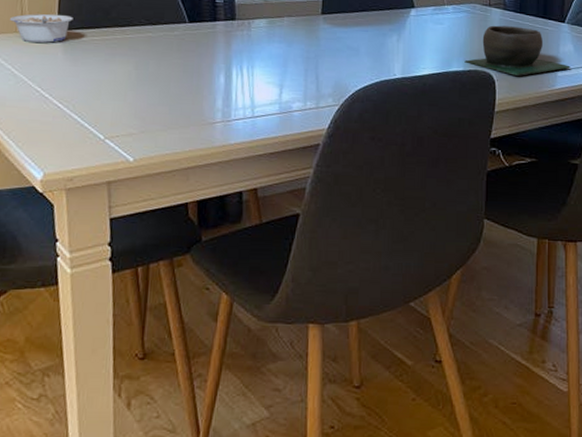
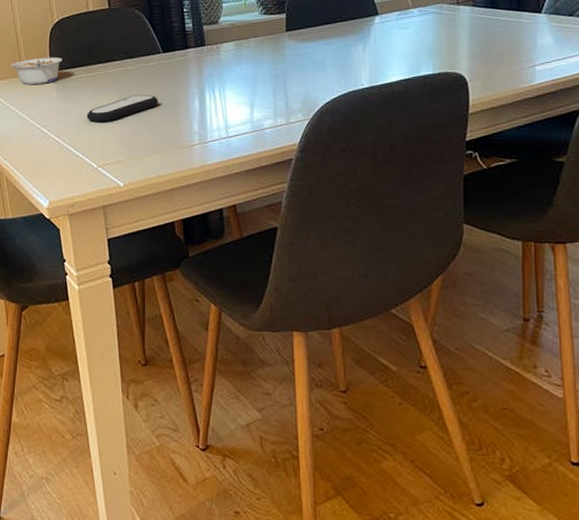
remote control: none [96,64,180,91] -> present [87,95,158,123]
bowl: present [464,25,570,76] -> none [434,22,550,74]

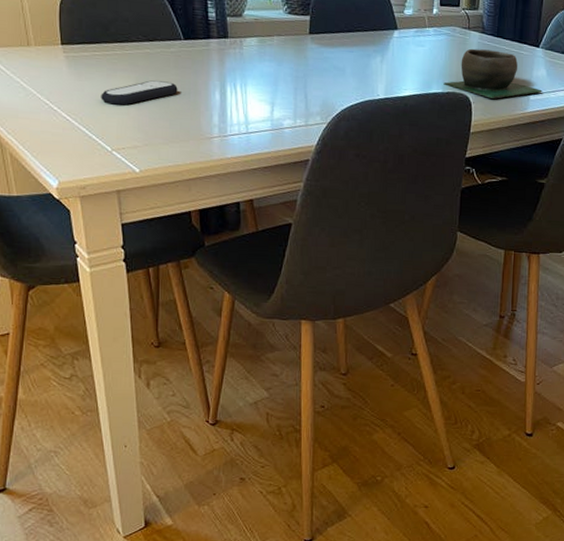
legume: present [11,57,62,84] -> none [15,27,74,57]
bowl: none [434,22,550,74] -> present [443,48,542,99]

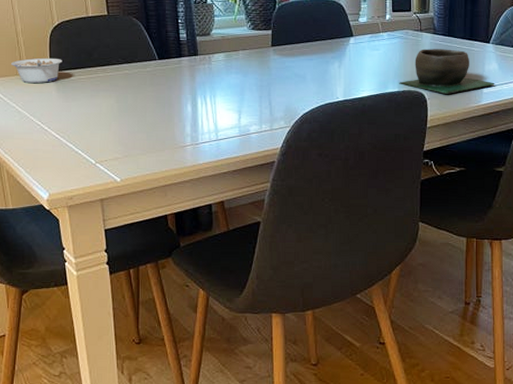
legume: none [15,27,74,57] -> present [11,57,62,83]
remote control: present [101,80,178,106] -> none [85,98,154,122]

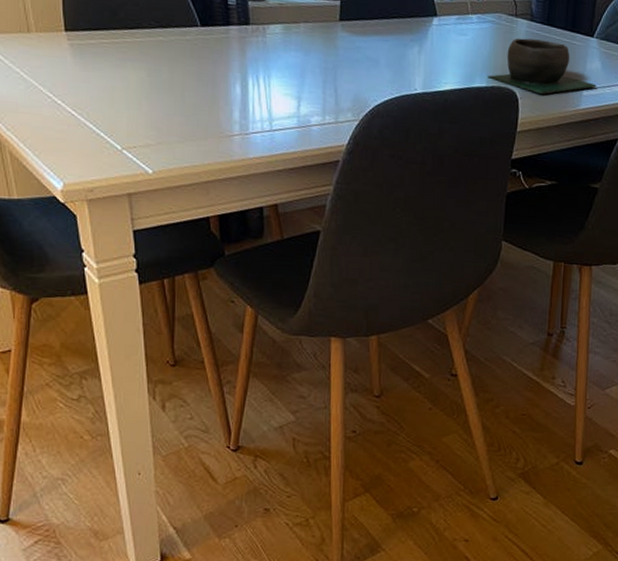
legume: present [11,57,62,83] -> none [13,12,79,45]

